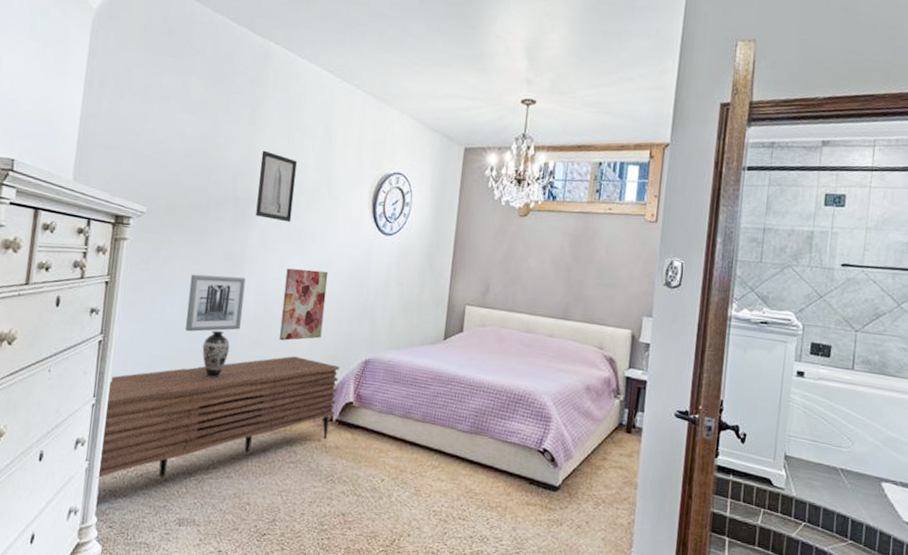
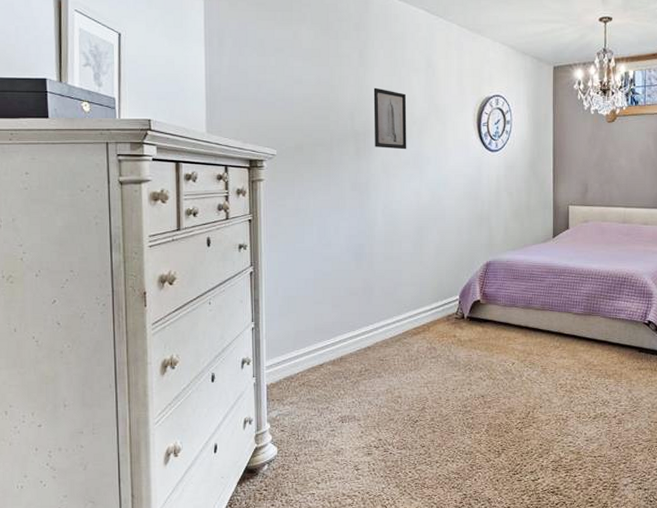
sideboard: present [96,356,340,479] -> none [264,266,465,391]
wall art: present [184,274,246,332] -> none [324,202,374,256]
decorative vase: present [202,330,230,378] -> none [342,251,367,292]
wall art: present [278,268,329,341] -> none [408,189,446,255]

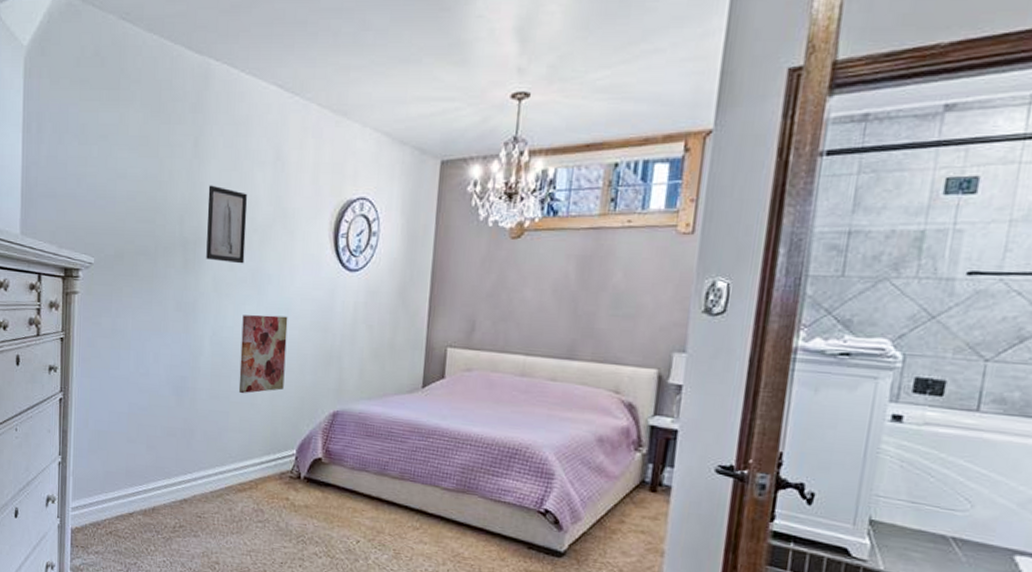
wall art: none [408,189,446,255] -> present [238,315,288,394]

